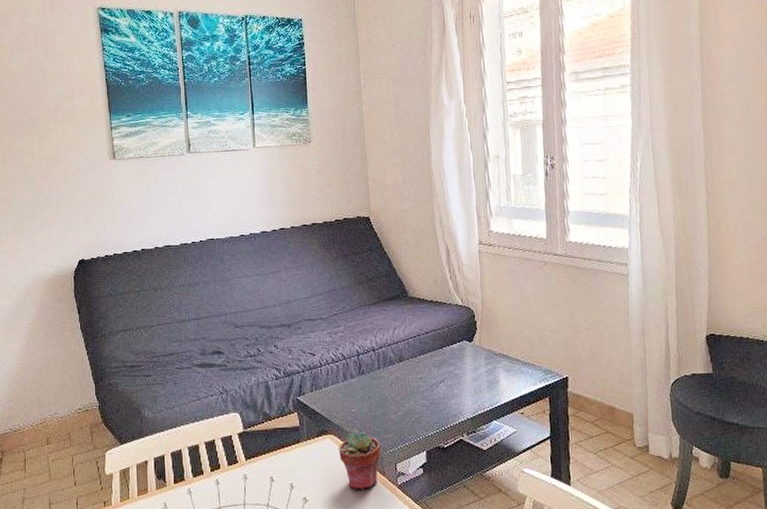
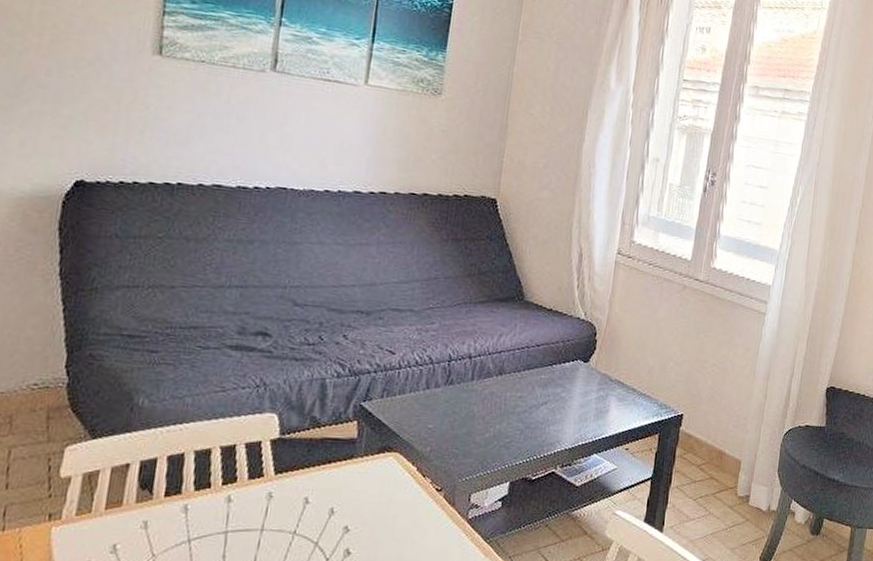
potted succulent: present [339,430,381,490] -> none [401,450,456,522]

